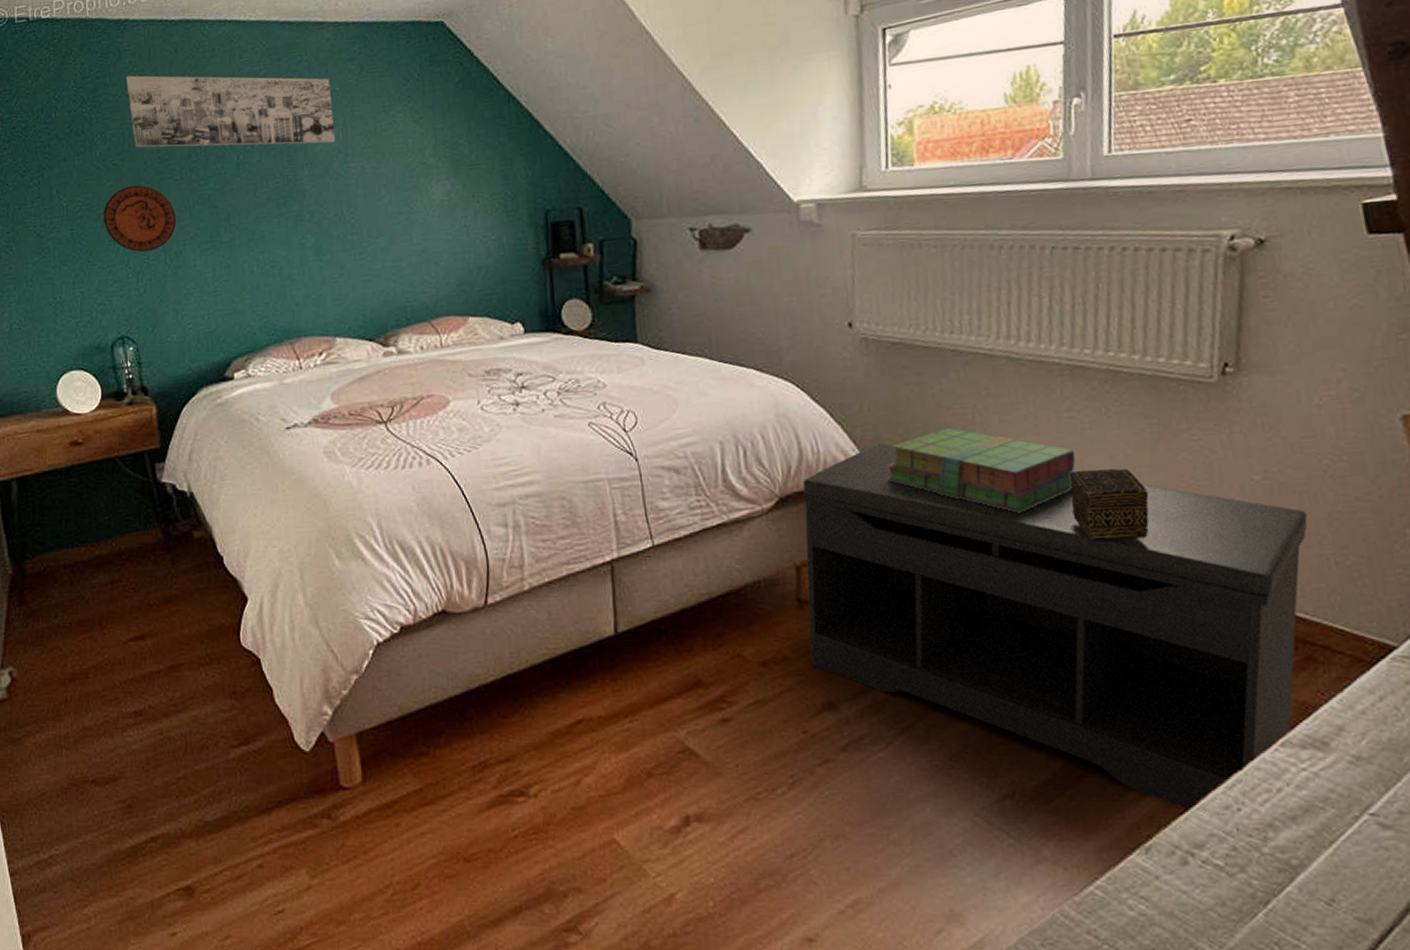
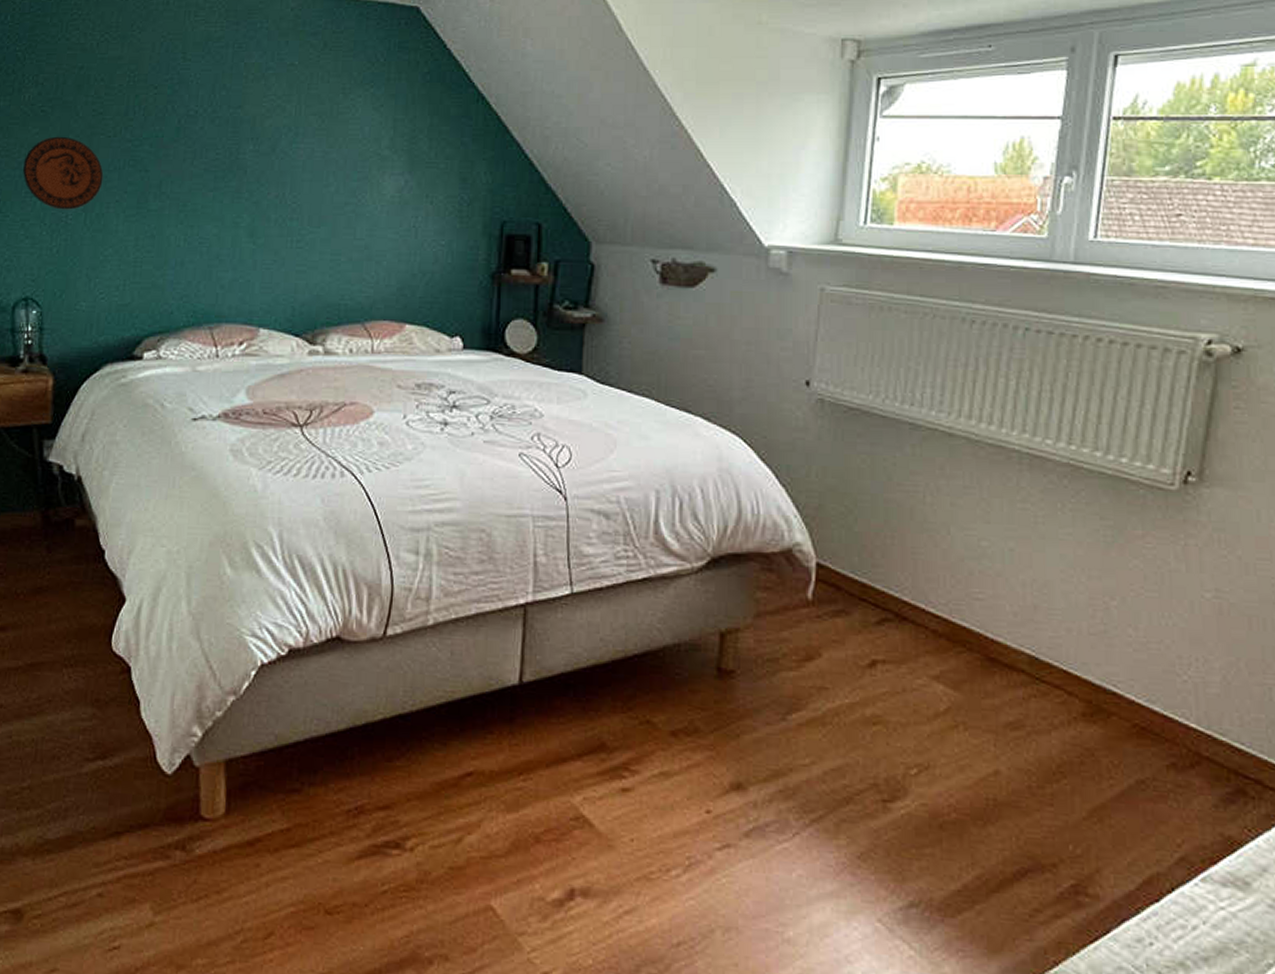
wall art: present [126,75,336,148] -> none [68,18,289,120]
bench: present [802,443,1308,813] -> none [723,512,1254,942]
stack of books: present [887,428,1078,513] -> none [827,505,1026,604]
decorative box: present [1069,468,1149,540] -> none [1014,565,1096,646]

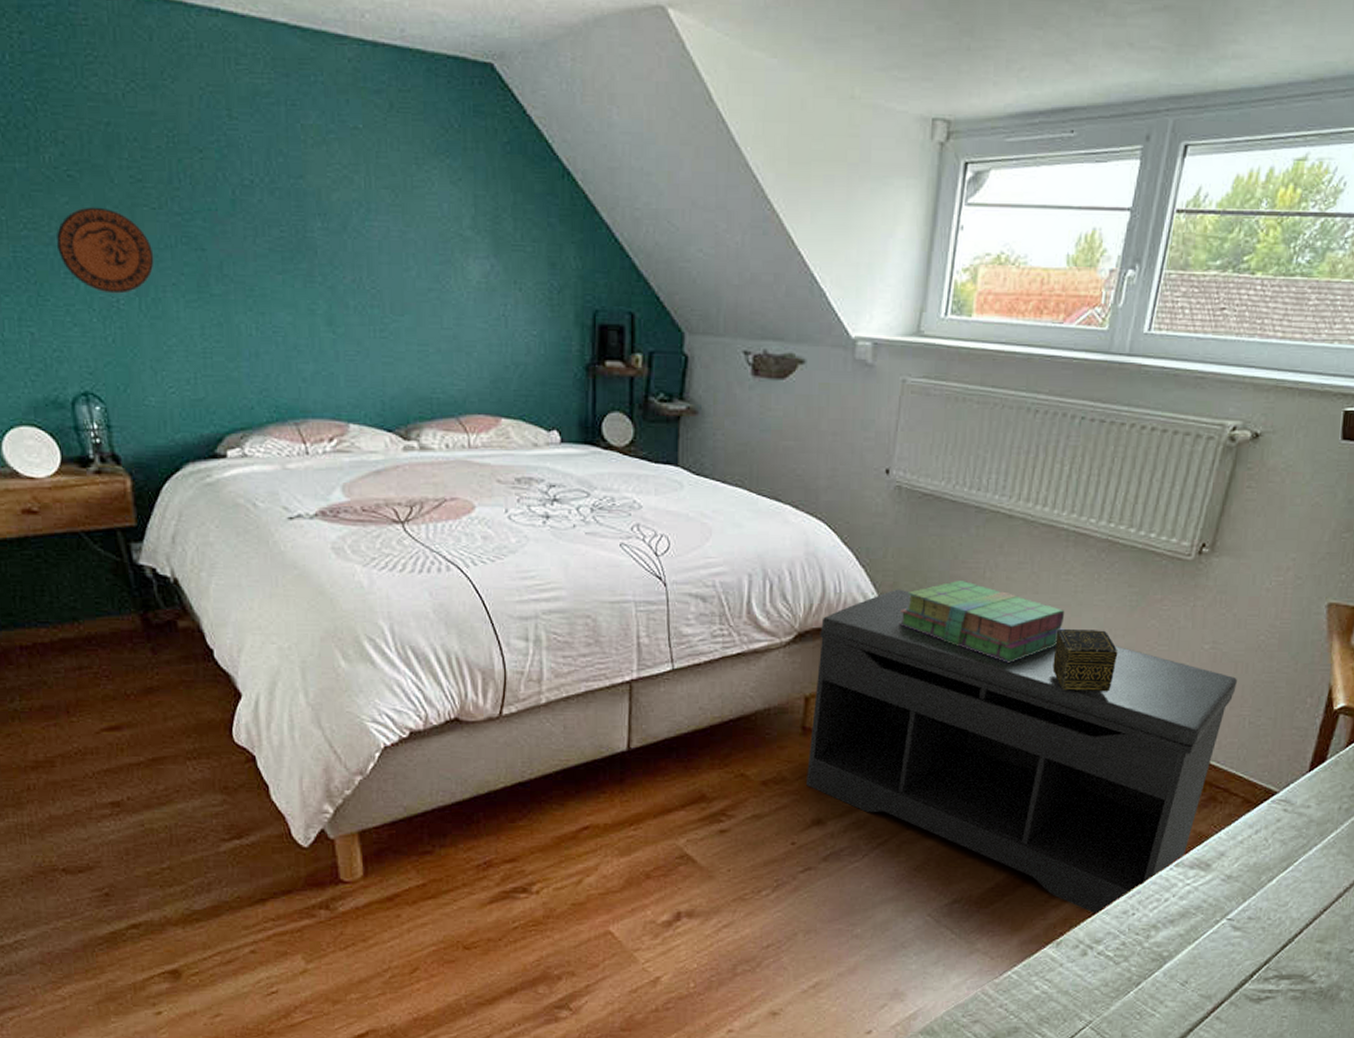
bench: none [723,512,1254,942] -> present [806,589,1237,916]
stack of books: none [827,505,1026,604] -> present [899,581,1065,663]
decorative box: none [1014,565,1096,646] -> present [1052,628,1118,692]

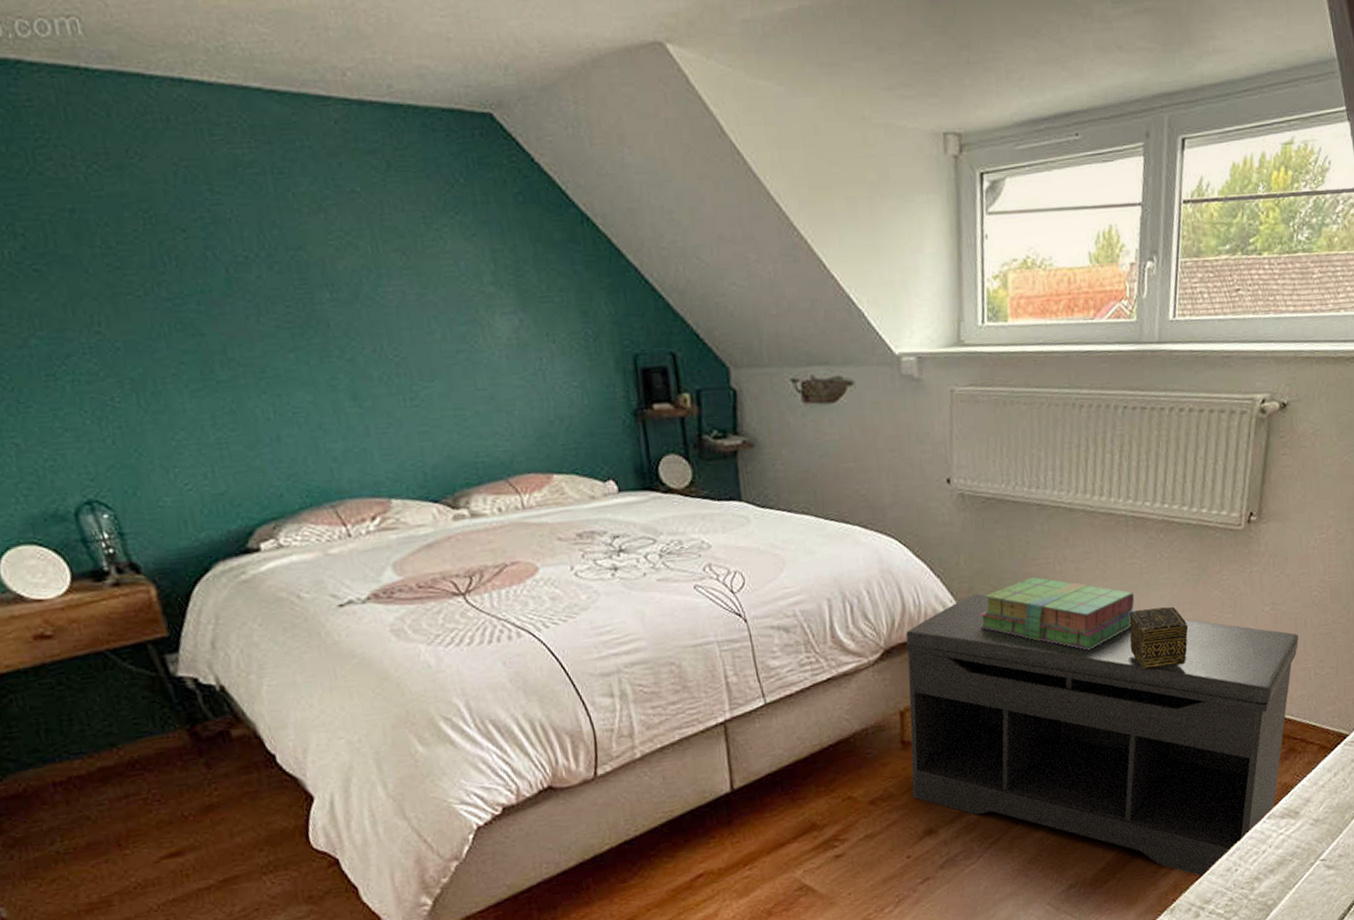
decorative plate: present [56,207,154,294] -> none [29,300,148,392]

